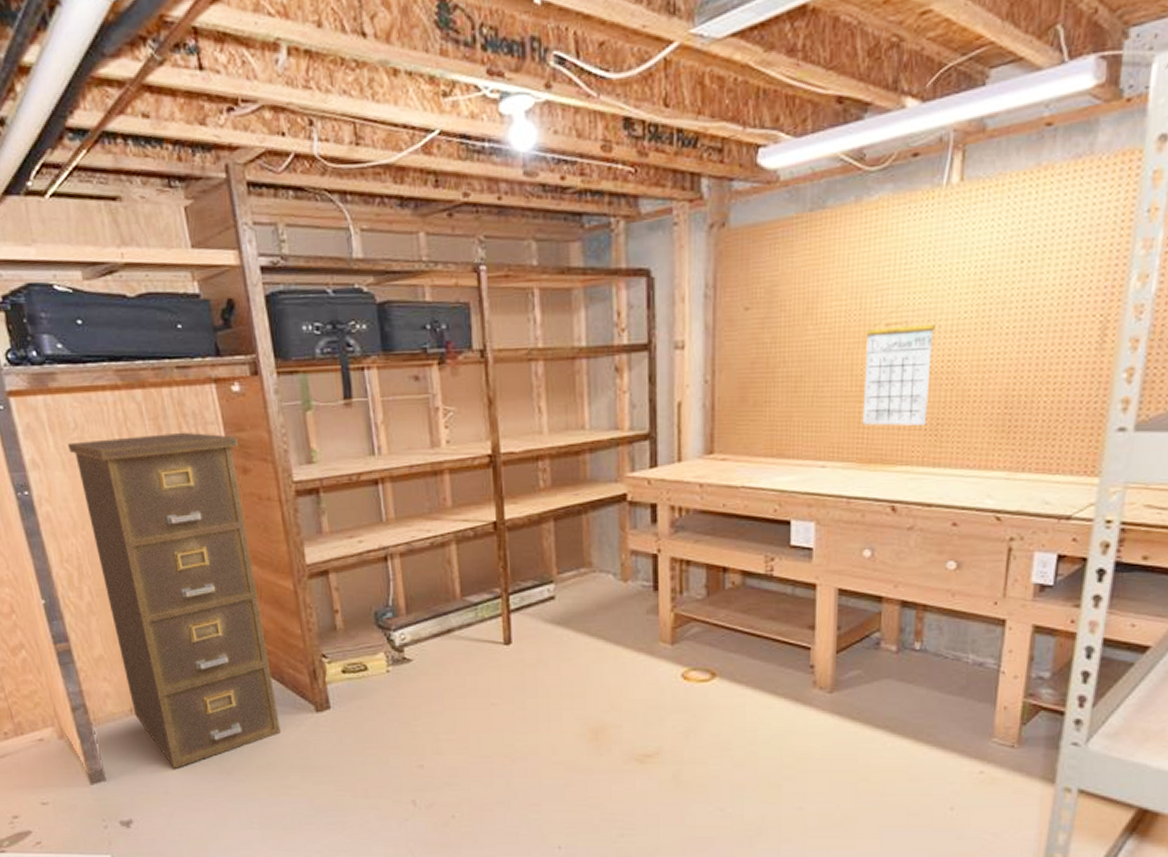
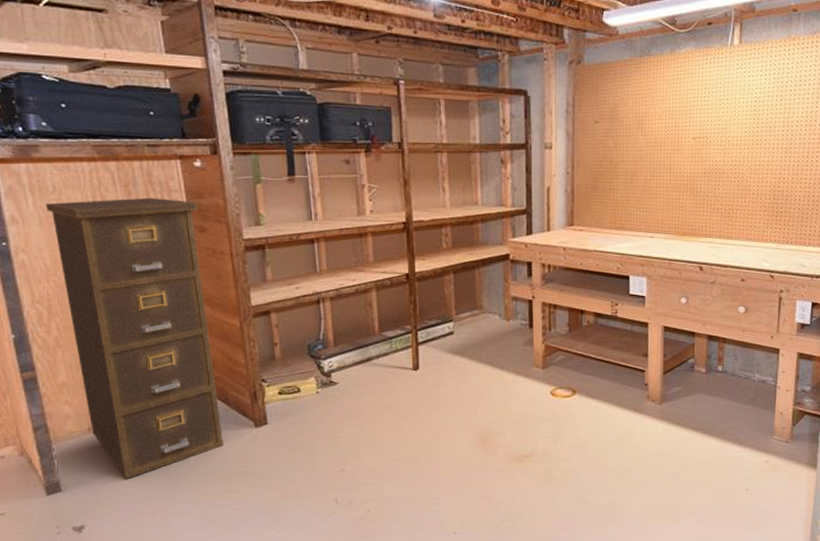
calendar: present [862,304,935,426] -> none [678,124,726,209]

